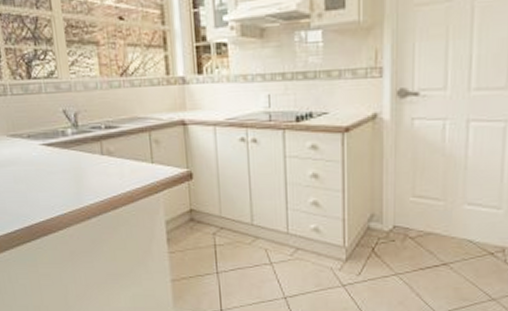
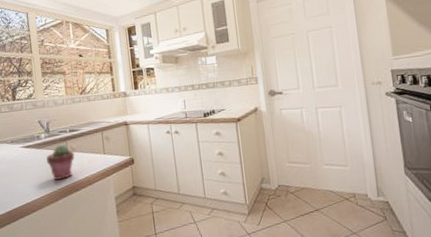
potted succulent: none [74,145,113,193] -> present [46,144,75,181]

